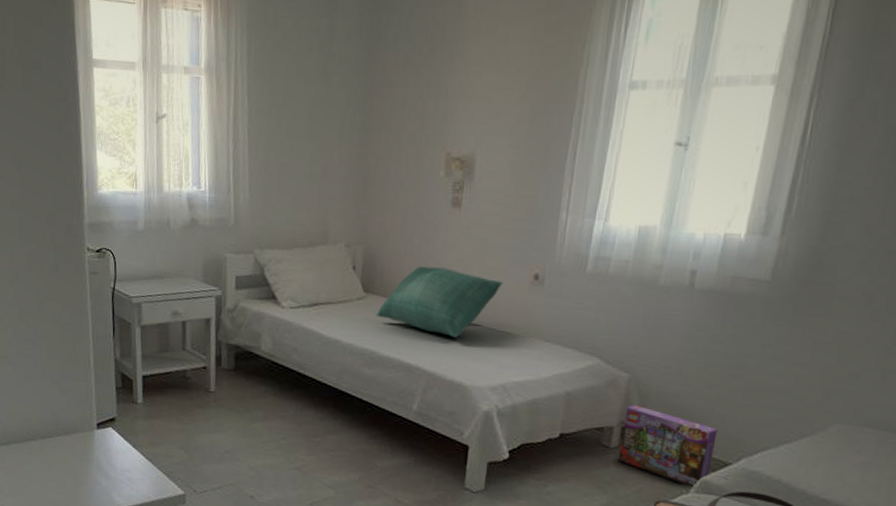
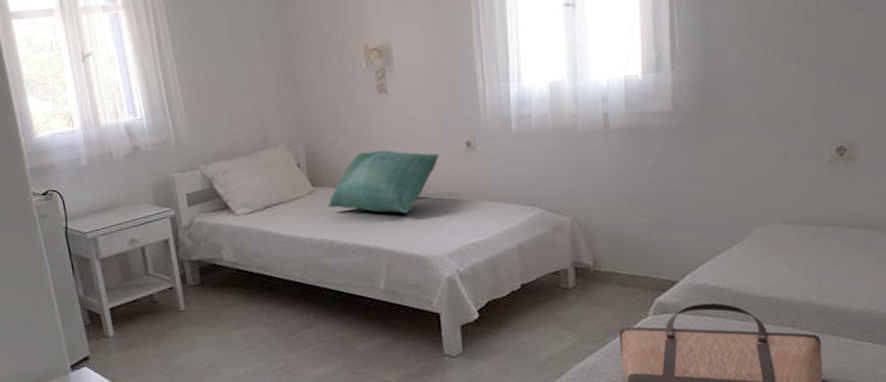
box: present [618,405,718,489] -> none [575,244,662,311]

